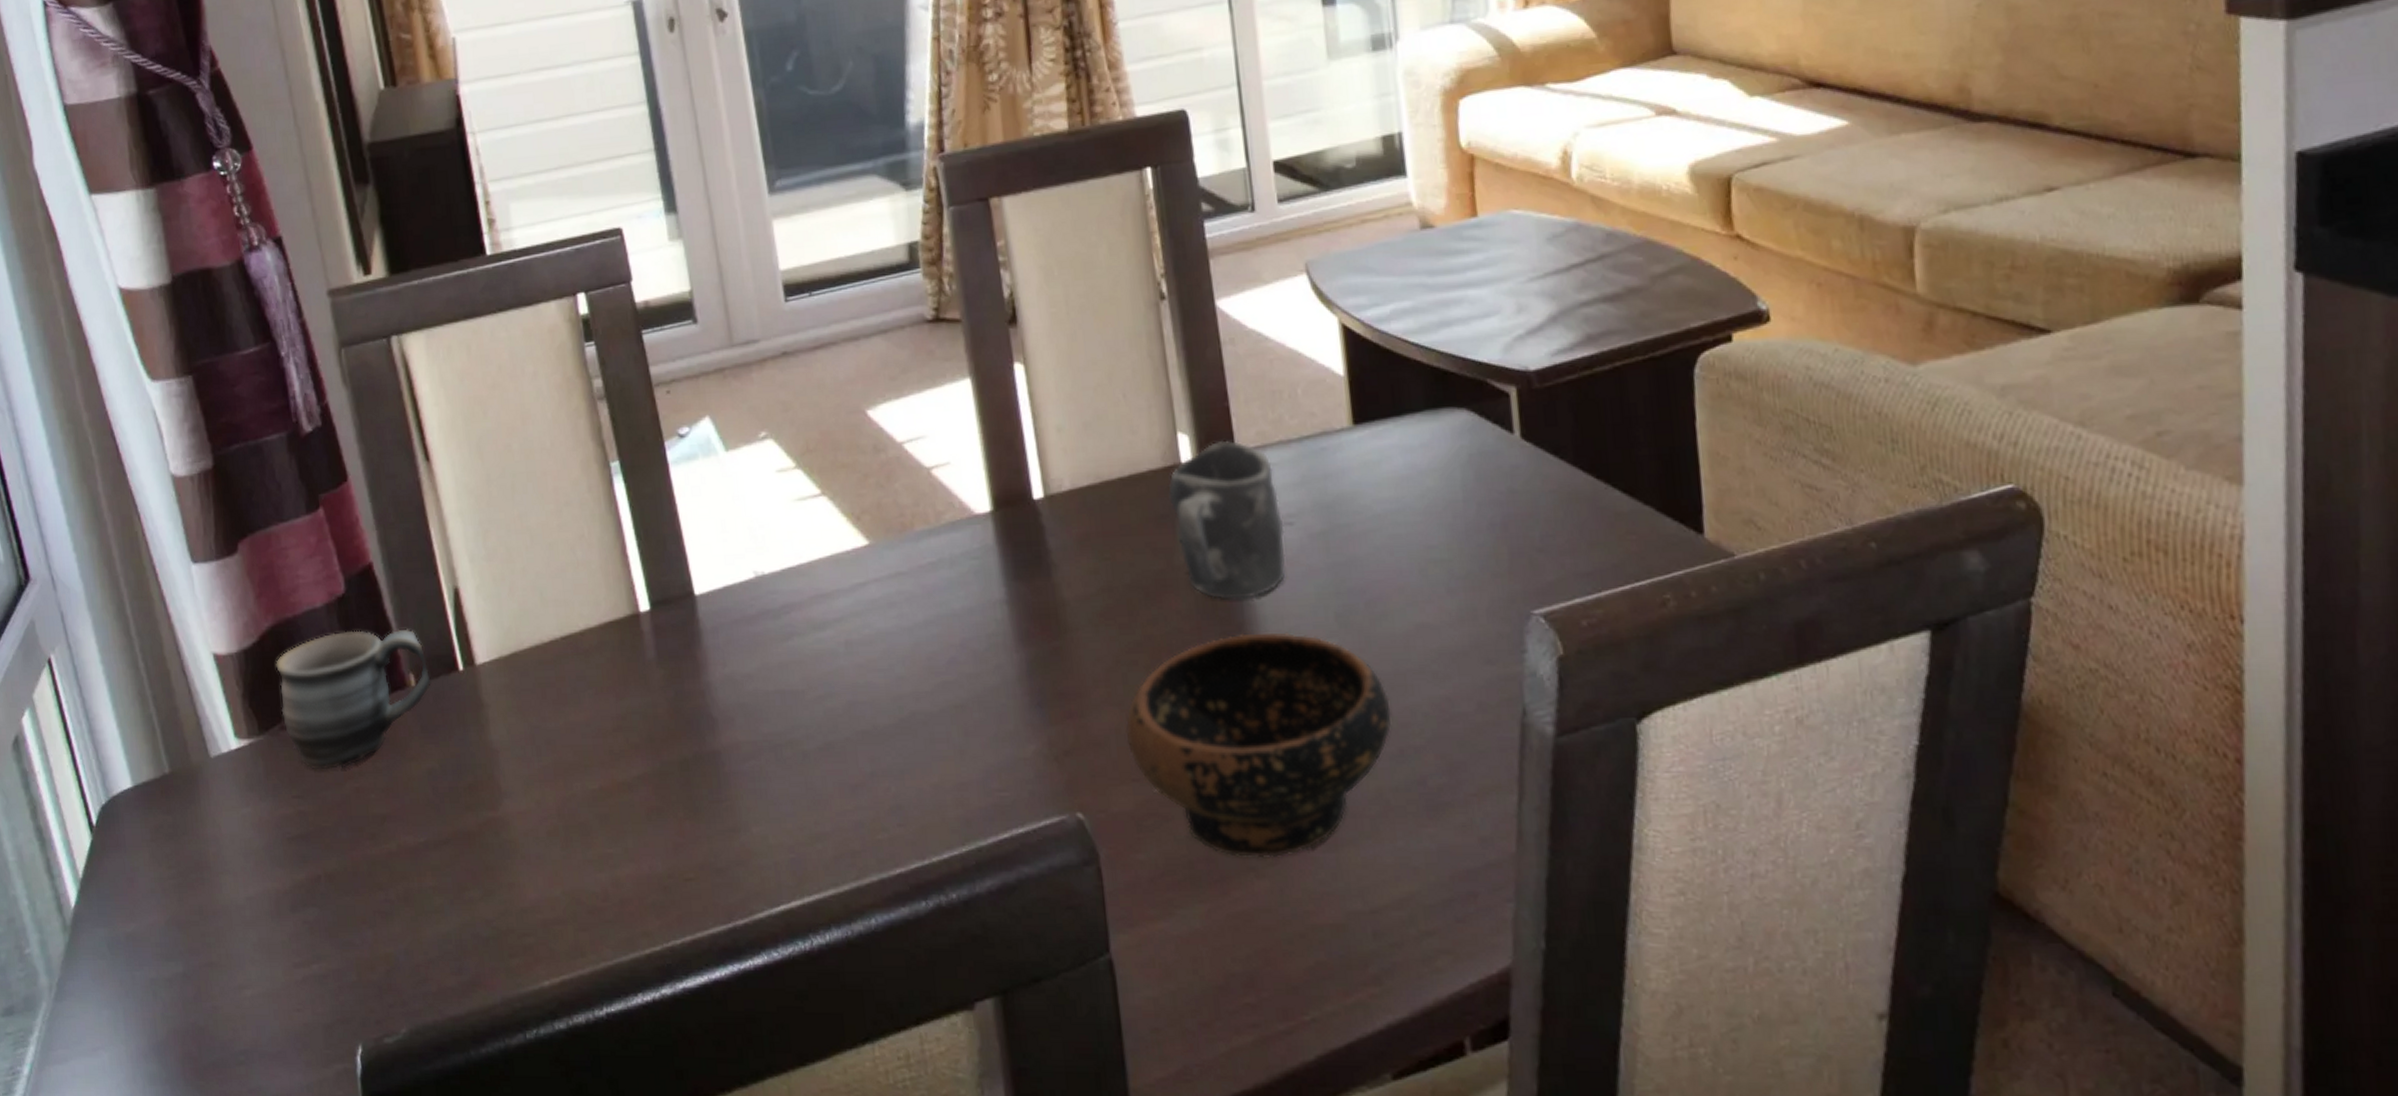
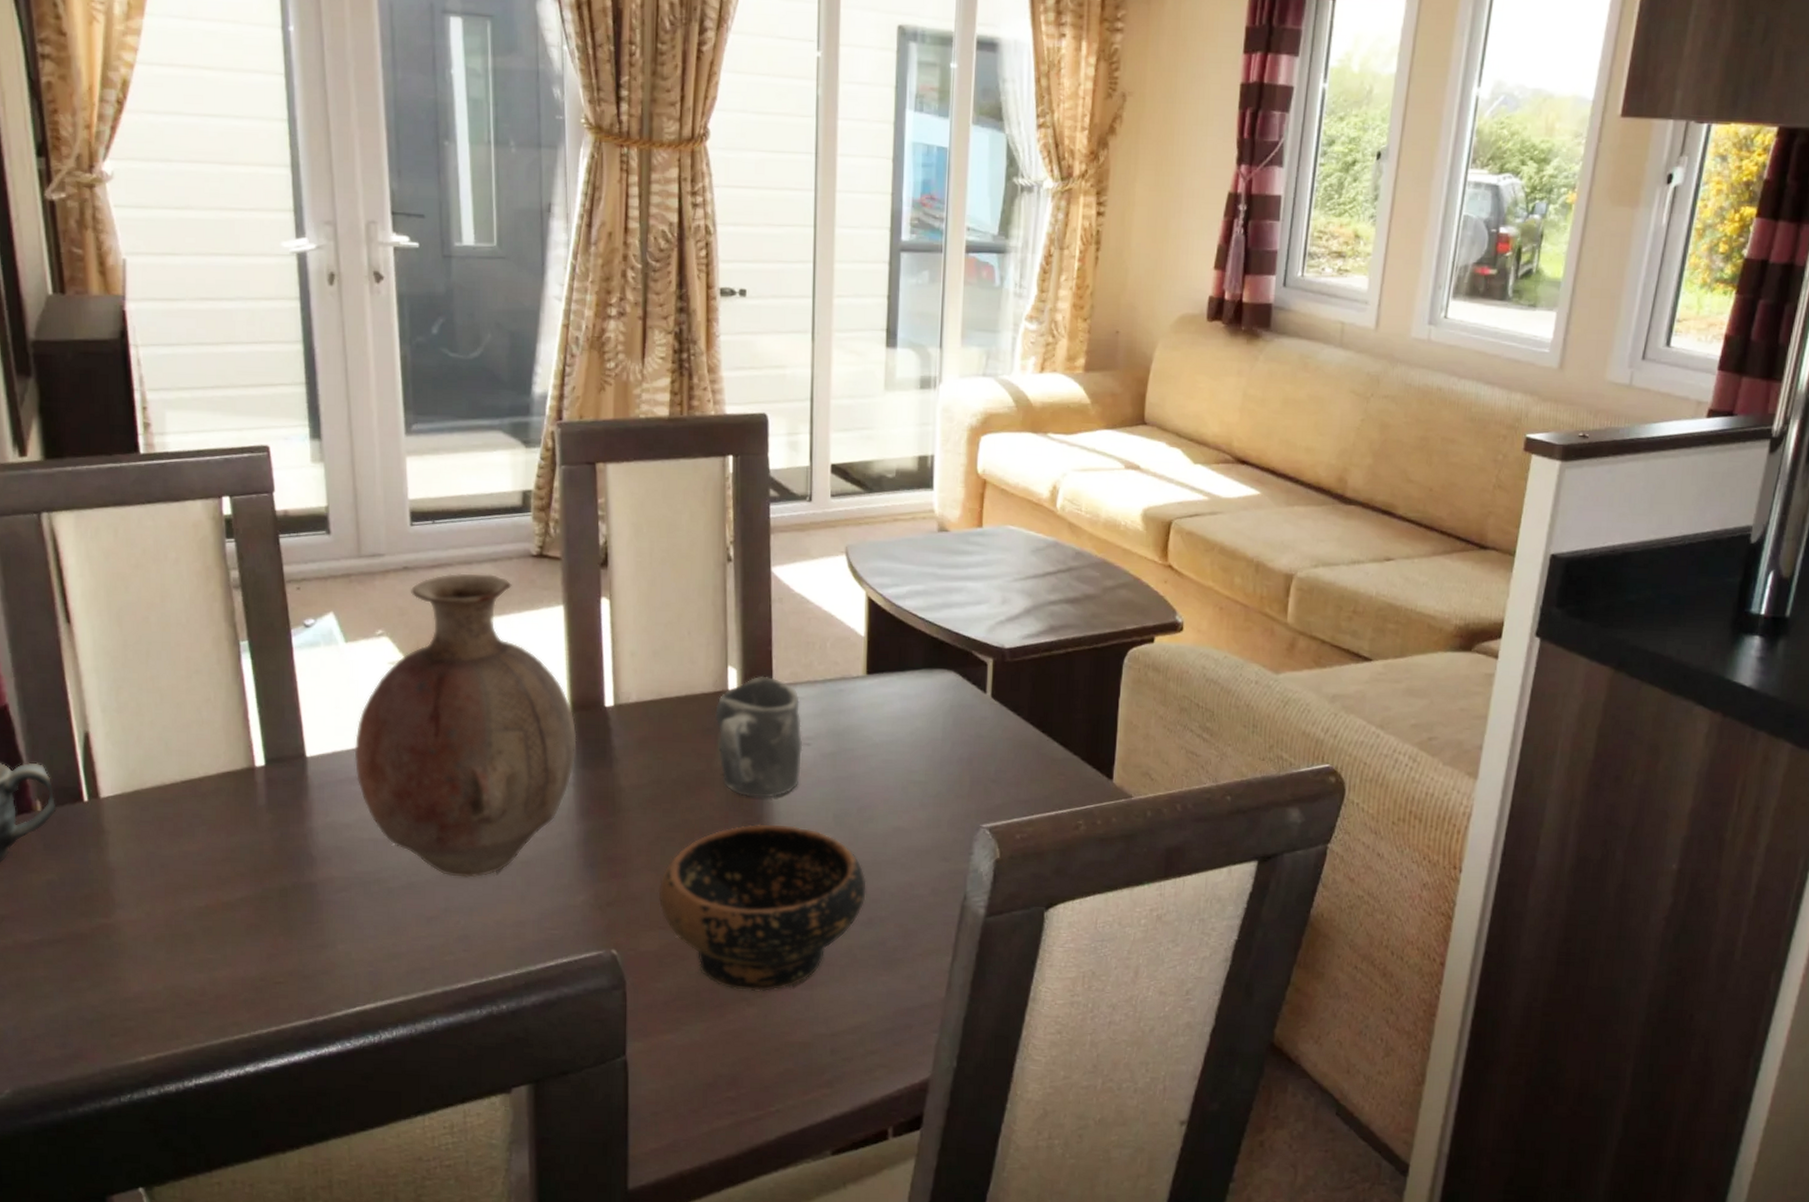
vase: none [747,349,1005,731] -> present [354,573,577,878]

